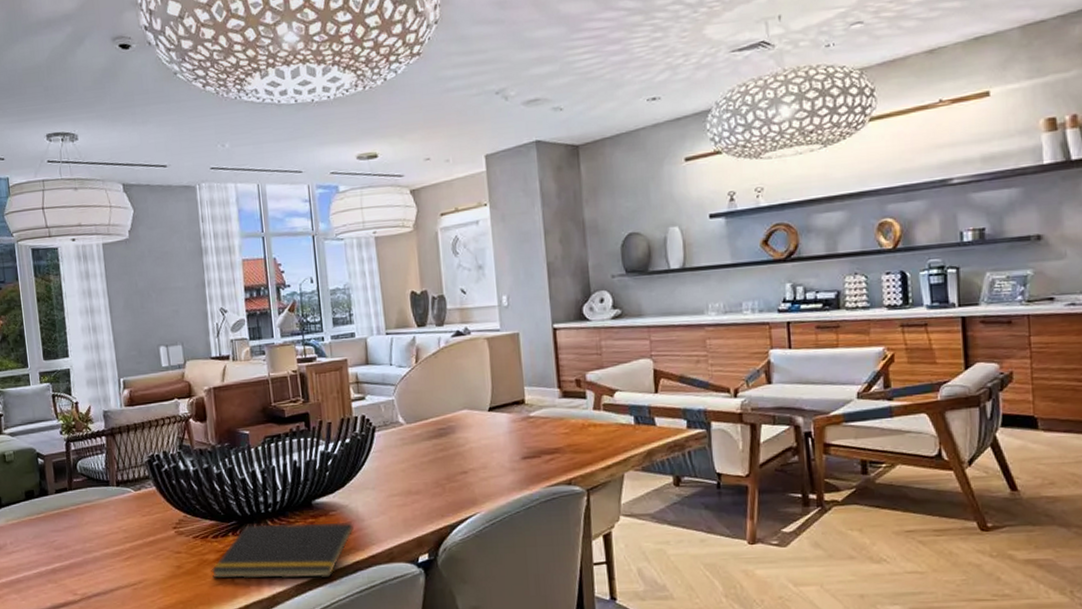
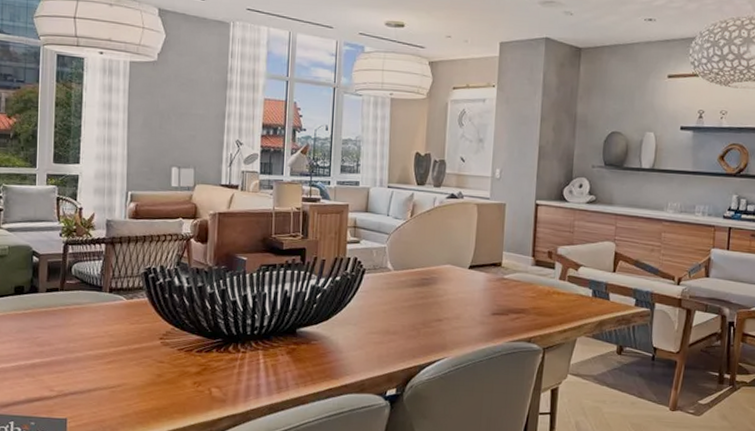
notepad: present [211,522,354,579] -> none [190,344,332,401]

